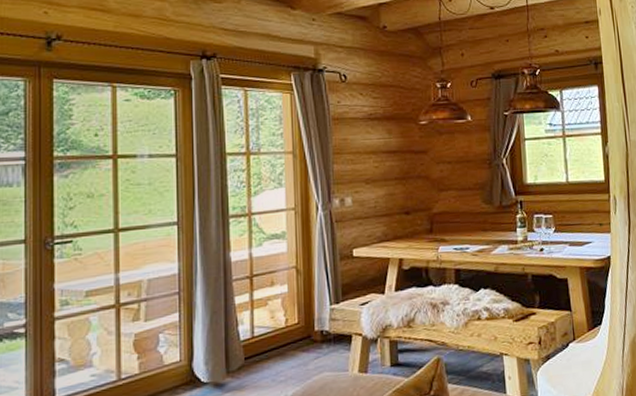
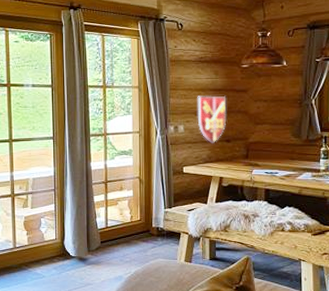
decorative shield: none [367,159,404,217] -> present [197,95,226,143]

